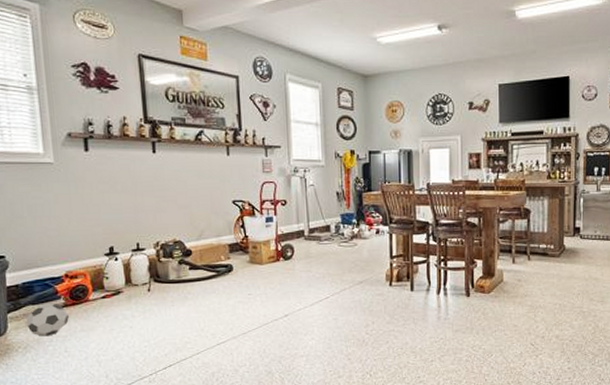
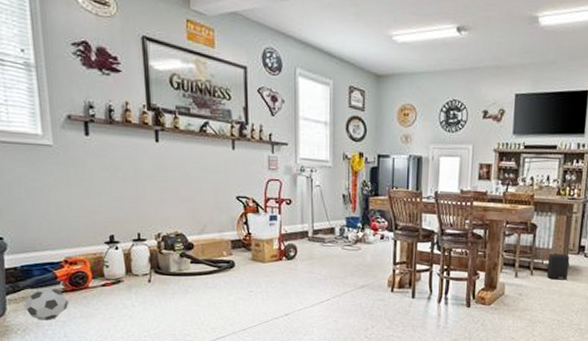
pedal bin: none [545,237,566,264] -> present [547,254,570,280]

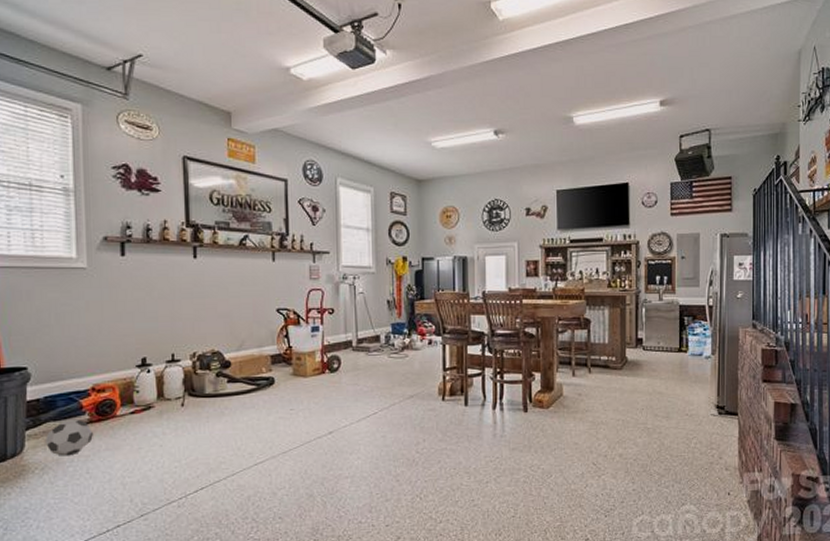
pedal bin: present [547,254,570,280] -> none [606,348,628,377]

